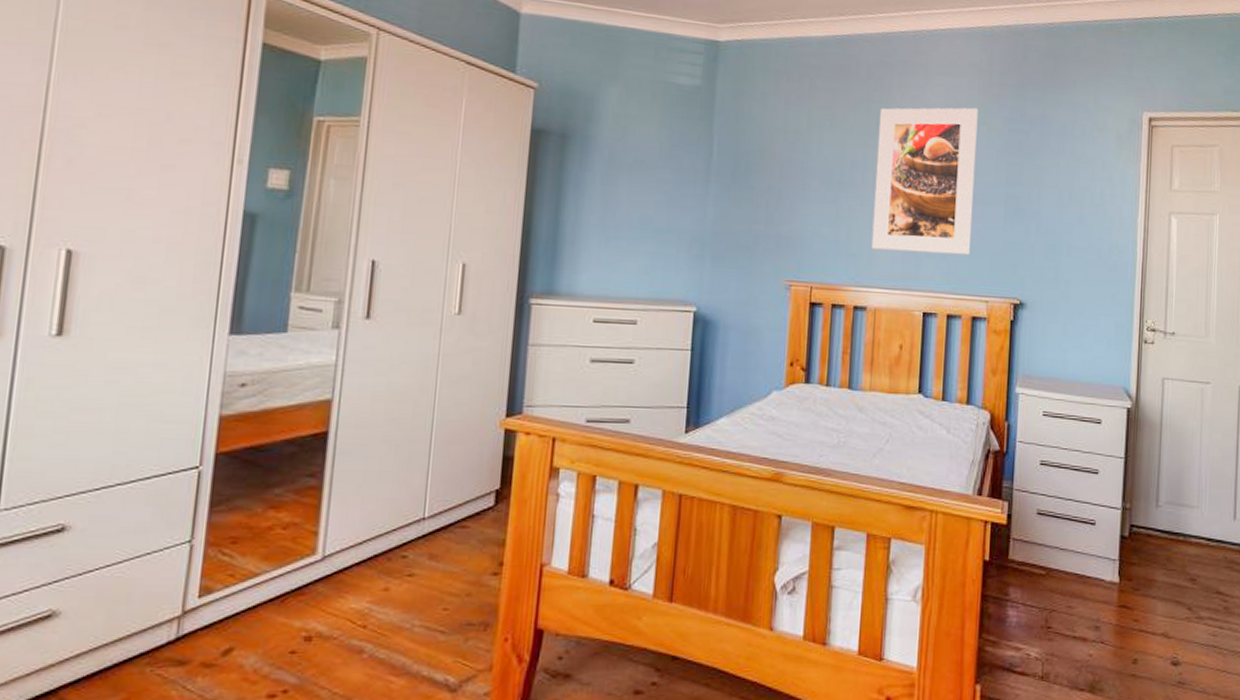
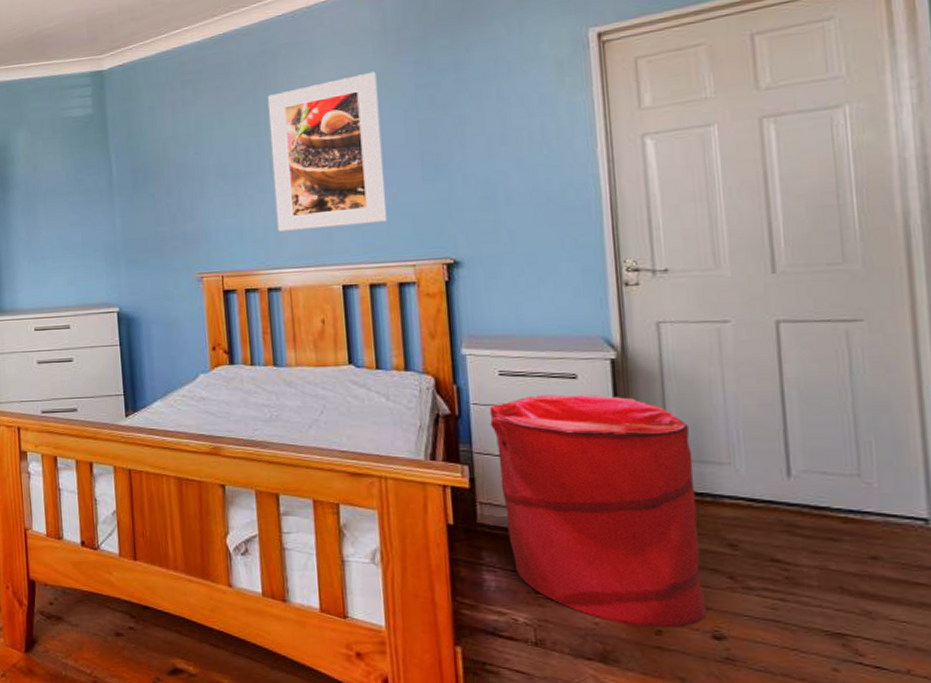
laundry hamper: none [1031,437,1175,656] -> present [489,394,708,628]

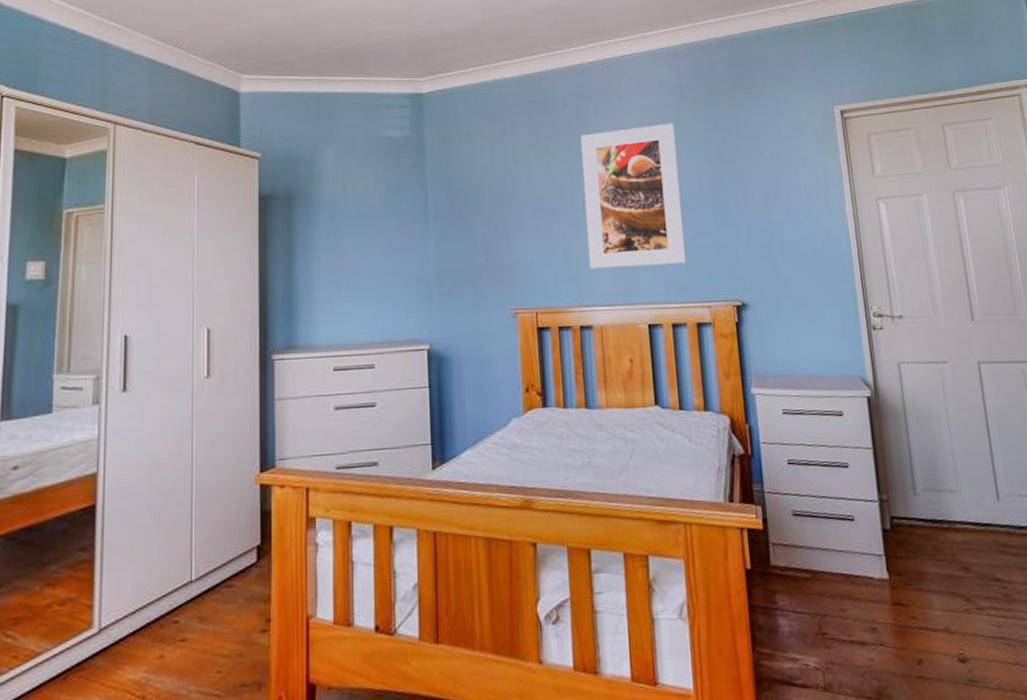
laundry hamper: present [489,394,708,628] -> none [776,430,954,658]

